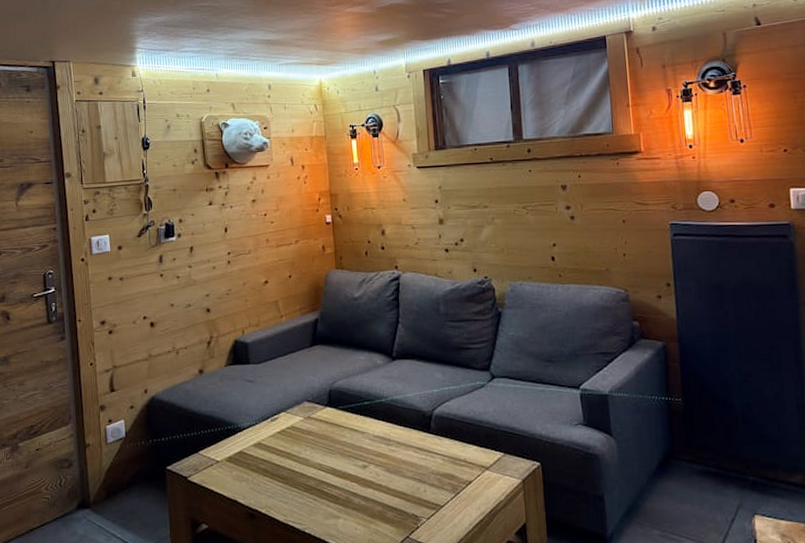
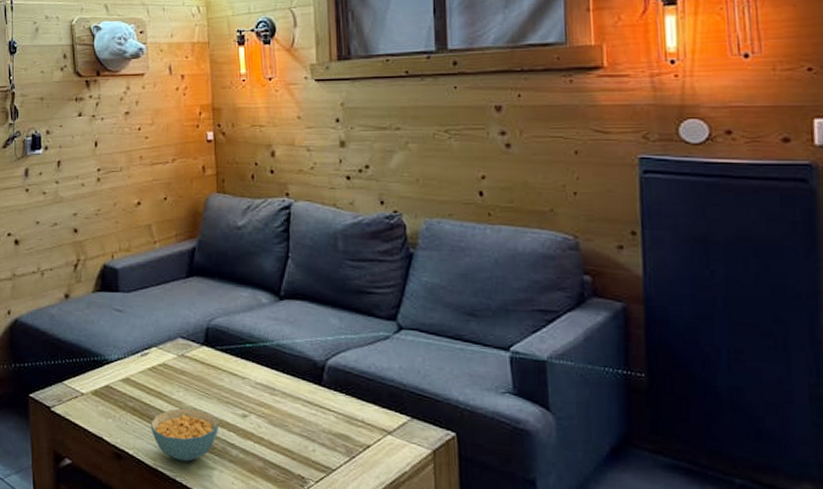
cereal bowl: none [281,465,342,514] -> present [150,408,218,462]

